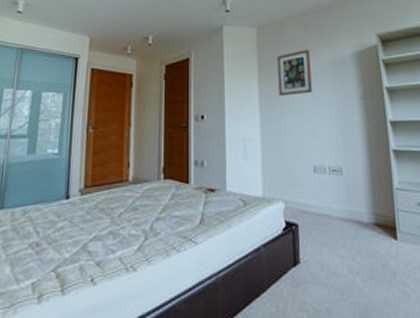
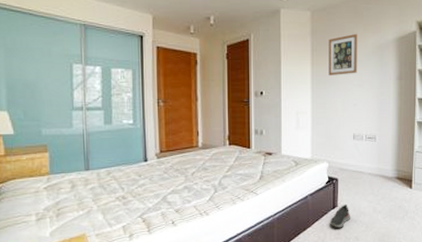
shoe: none [290,259,318,295] -> present [329,203,350,228]

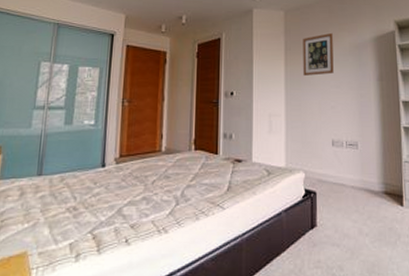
shoe: present [329,203,350,228] -> none [307,223,332,254]

